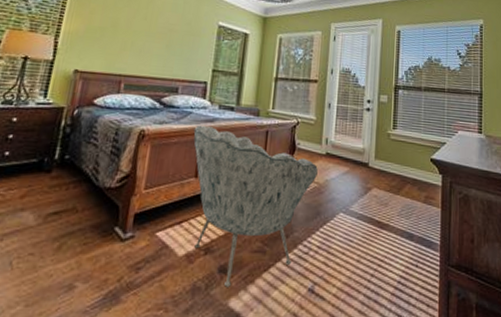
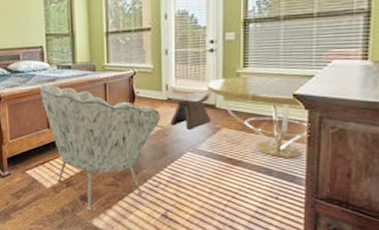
stool: none [326,149,365,188] -> present [170,92,212,129]
coffee table: none [362,137,444,223] -> present [207,76,312,158]

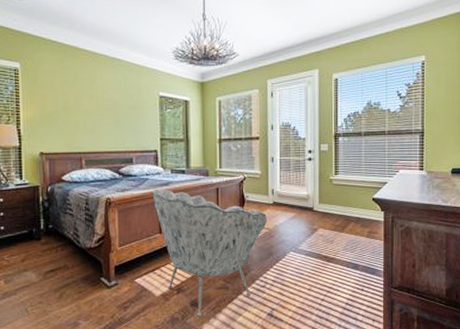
stool: present [170,92,212,129] -> none [275,196,310,231]
coffee table: present [207,76,312,158] -> none [307,183,385,254]

